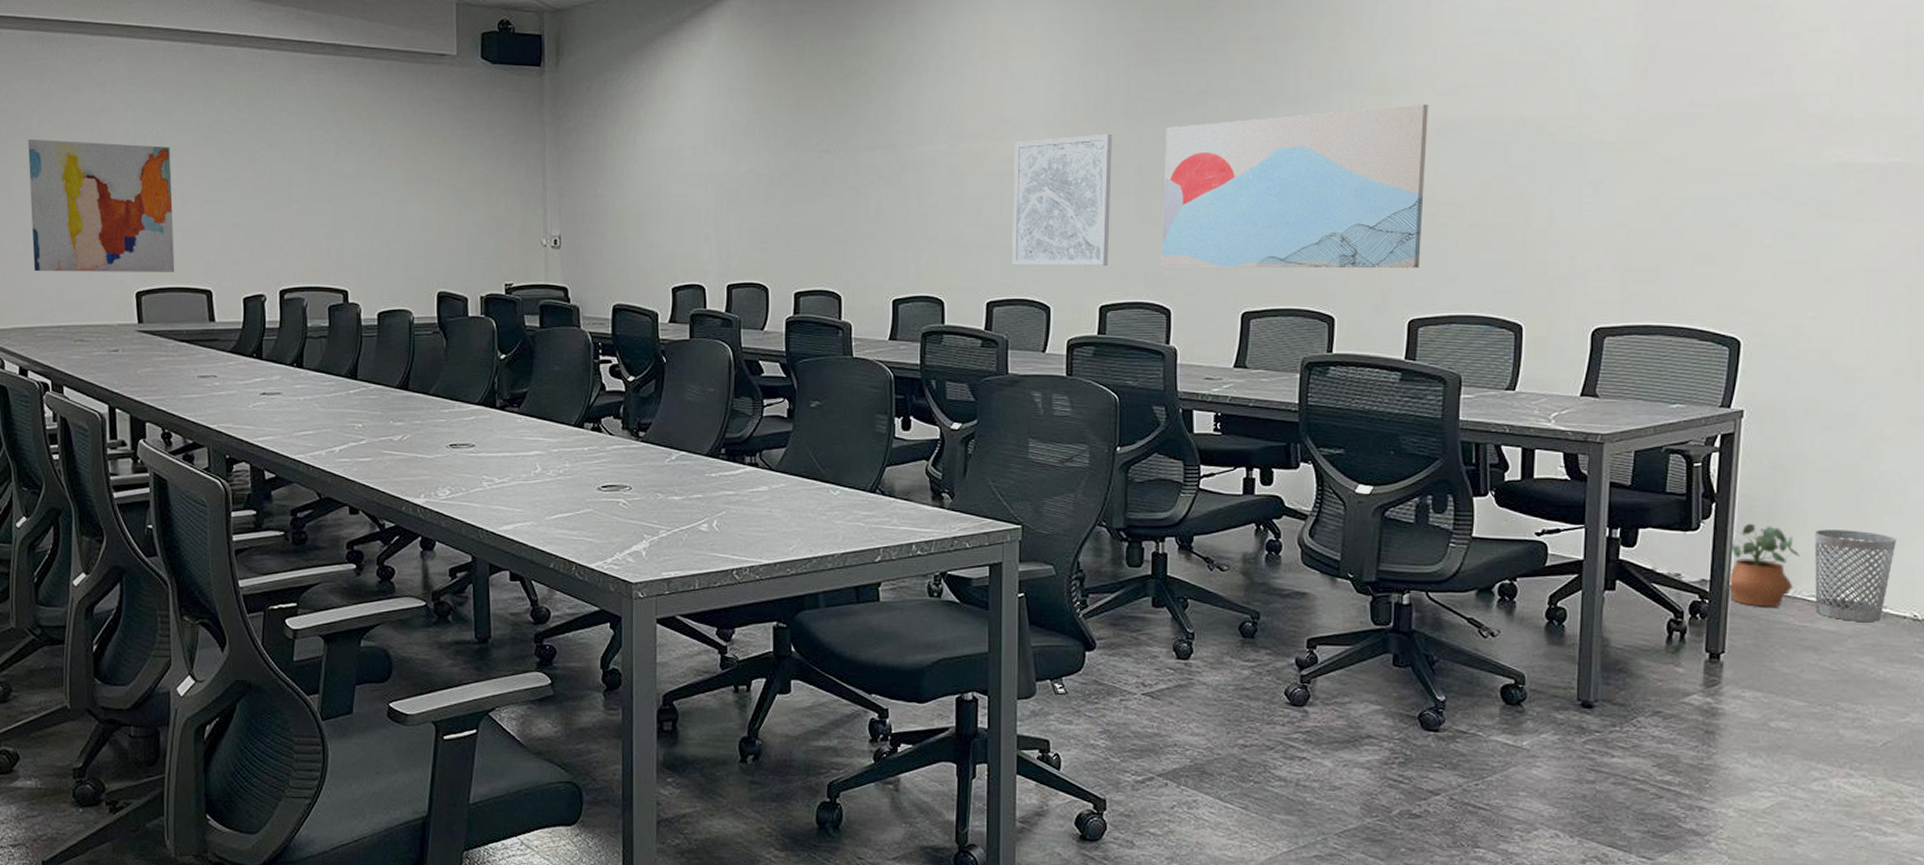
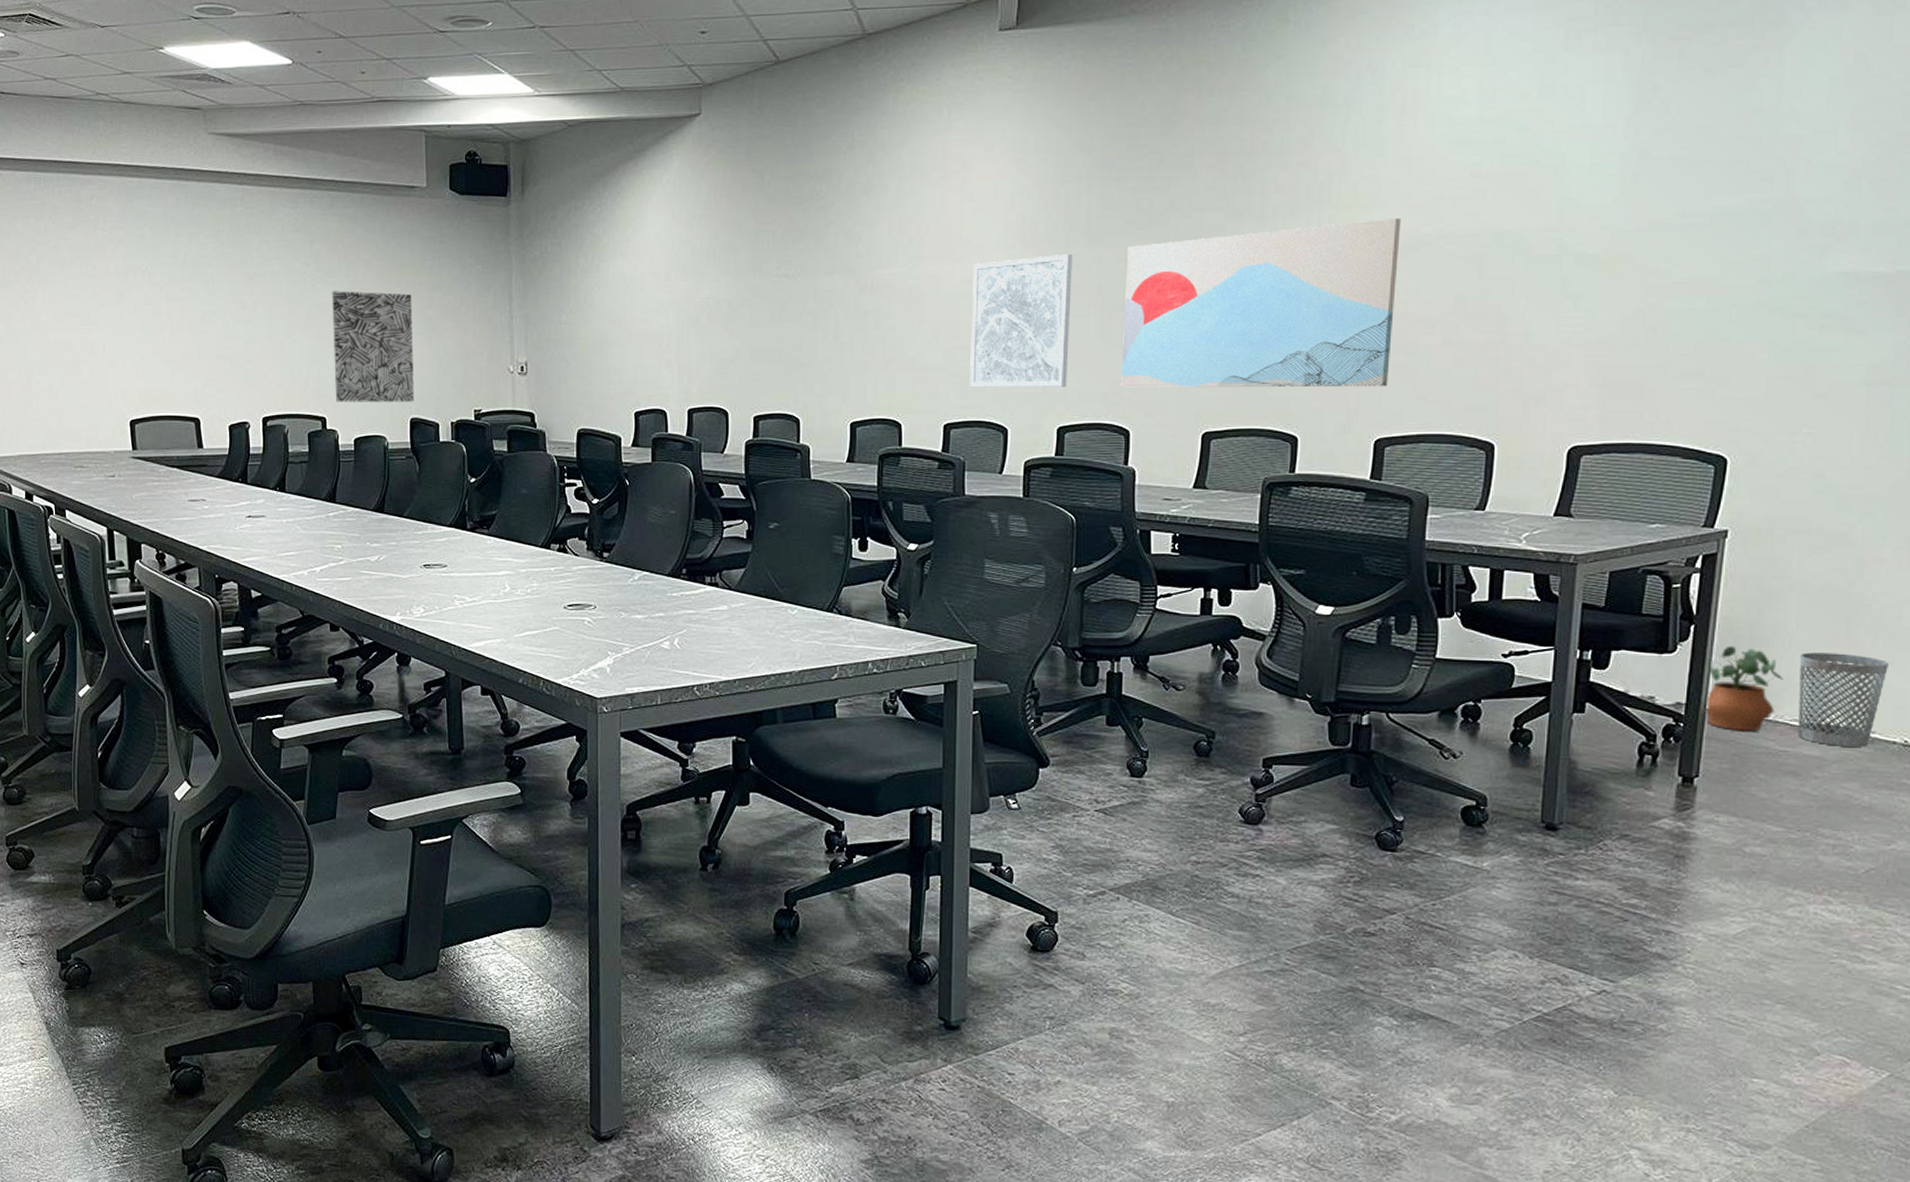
wall art: present [27,138,175,272] -> none [27,275,165,402]
wall art: none [356,160,442,275] -> present [332,291,415,402]

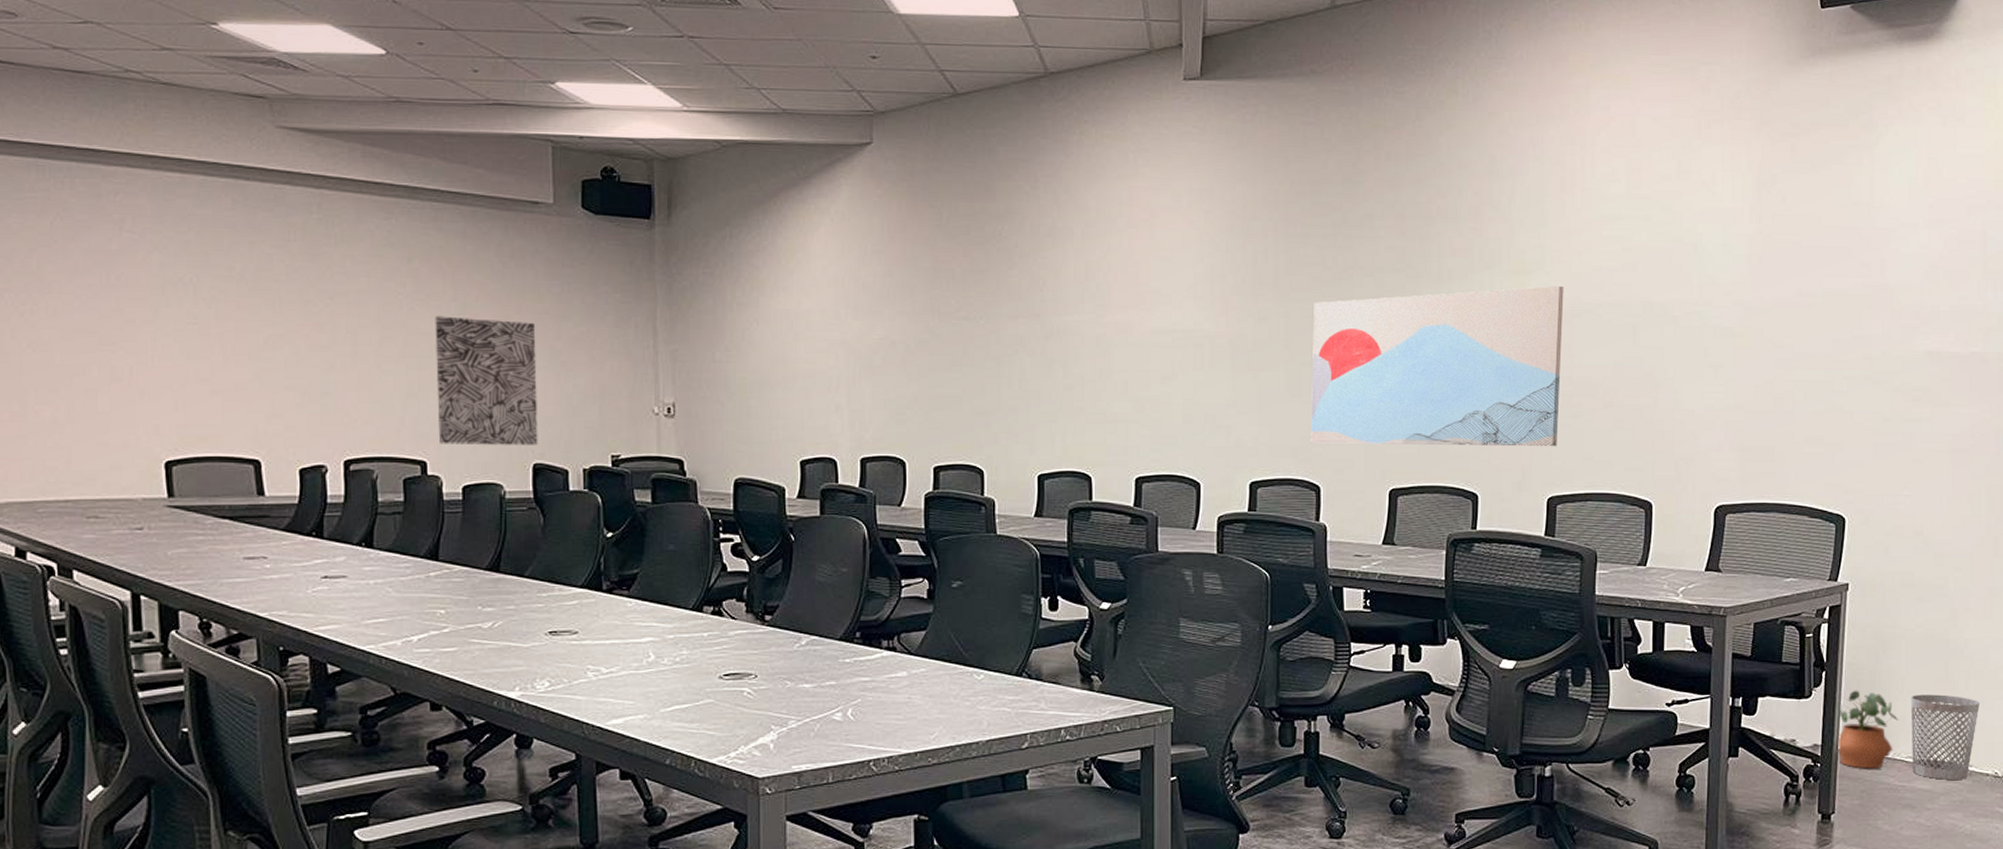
wall art: present [970,253,1072,388] -> none [1161,307,1261,441]

